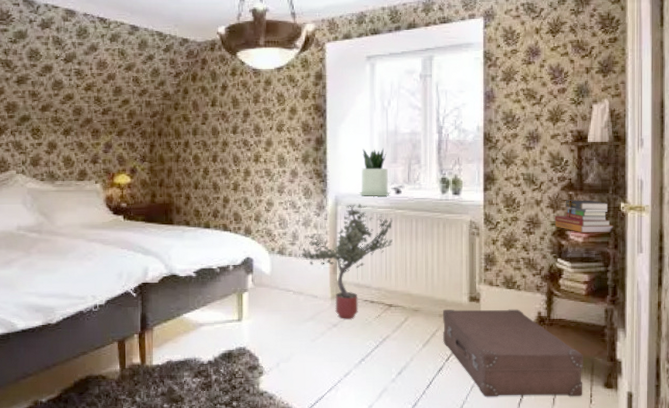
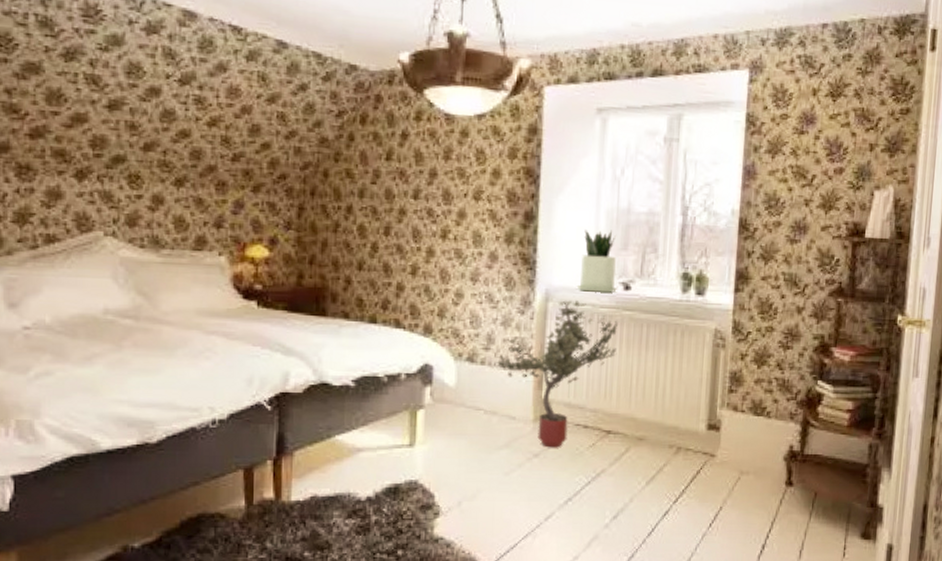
suitcase: present [443,309,583,397] -> none [672,439,839,548]
books: present [554,200,614,233] -> none [818,308,887,352]

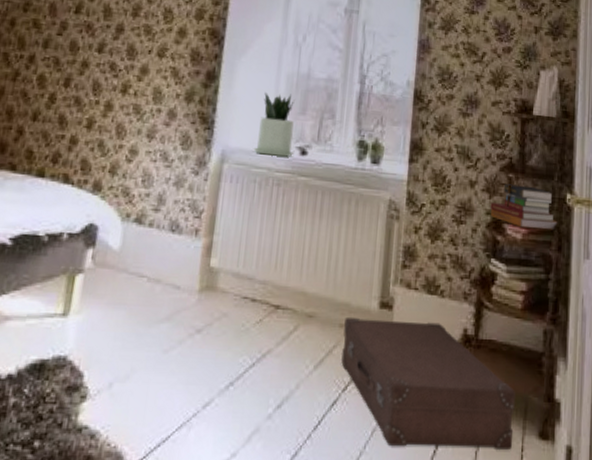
potted tree: present [496,300,618,448] -> none [164,162,293,323]
suitcase: none [672,439,839,548] -> present [341,318,515,450]
books: none [818,308,887,352] -> present [490,184,558,231]

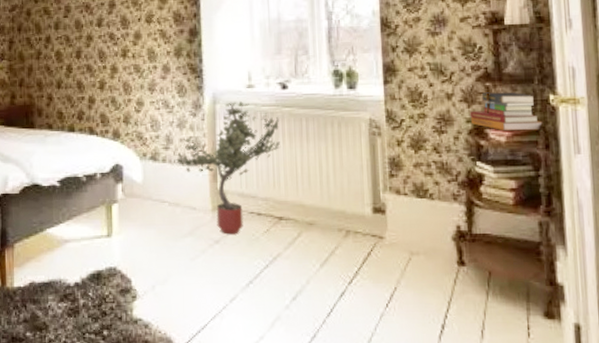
potted tree: none [164,162,293,323] -> present [175,101,280,235]
planter: present [253,92,295,157] -> none [239,38,276,93]
suitcase: present [341,318,515,450] -> none [342,222,518,328]

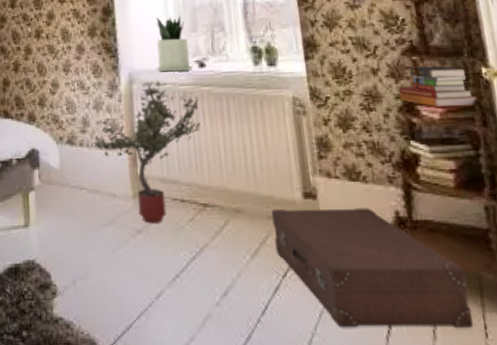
planter: none [239,38,276,93] -> present [155,15,194,72]
suitcase: none [342,222,518,328] -> present [271,207,474,328]

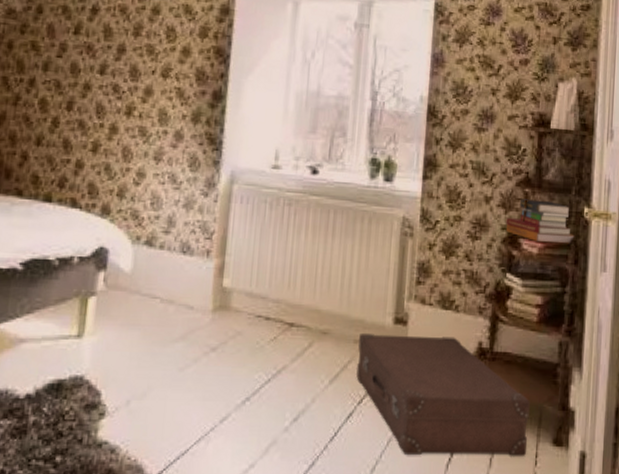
potted tree: present [92,81,201,224] -> none [175,183,304,341]
planter: present [155,15,194,72] -> none [263,111,305,177]

